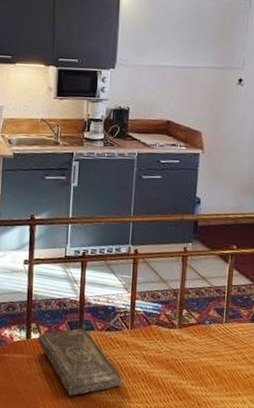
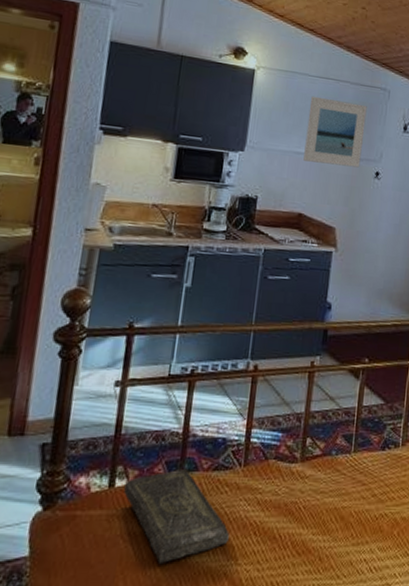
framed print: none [169,12,229,76] -> present [303,95,367,168]

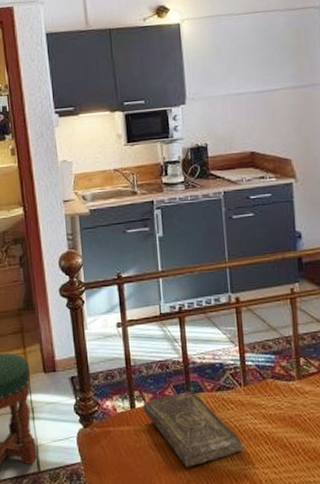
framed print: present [303,95,367,168] -> none [241,29,306,100]

